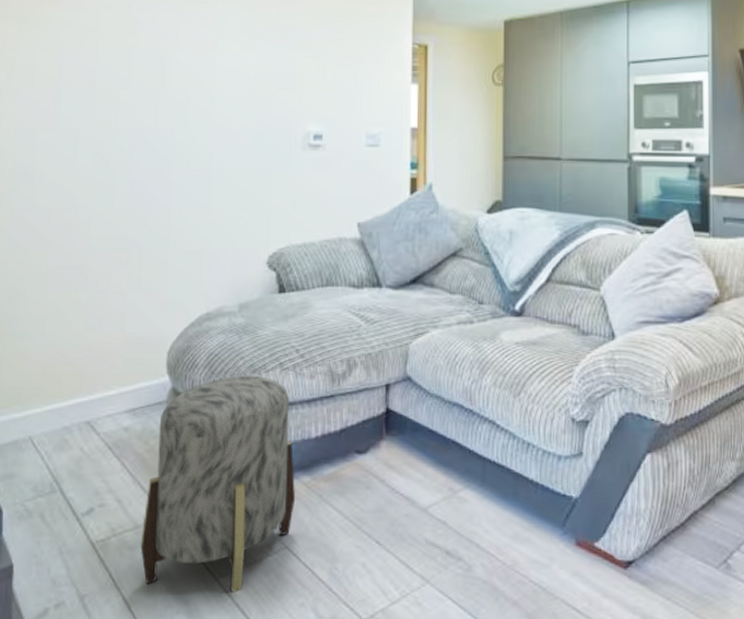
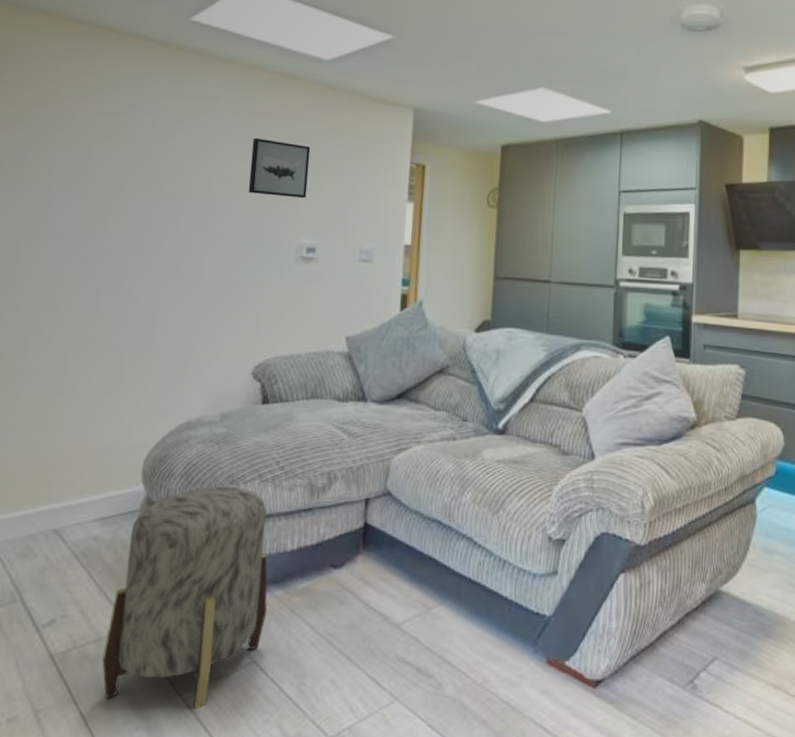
wall art: none [252,26,312,85] -> present [248,137,311,199]

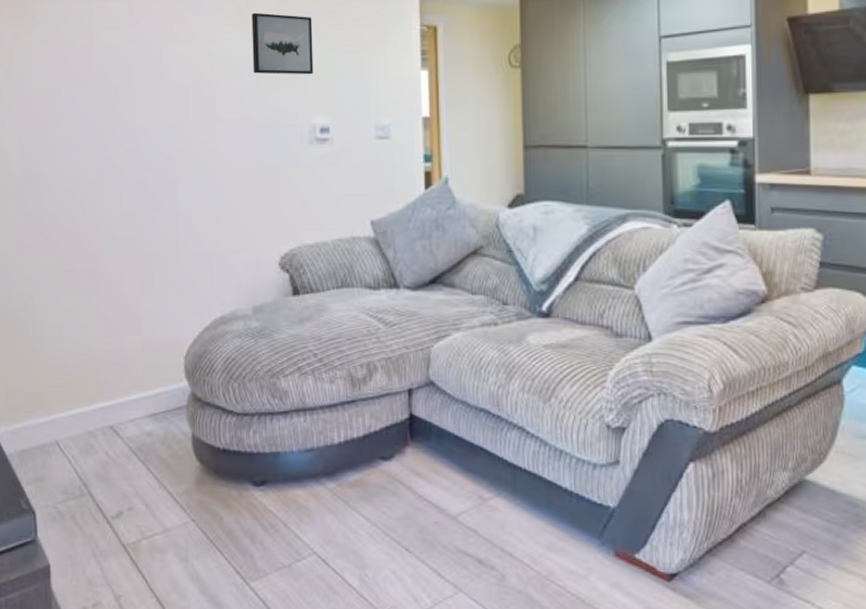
ottoman: present [102,486,268,708] -> none [170,380,322,596]

